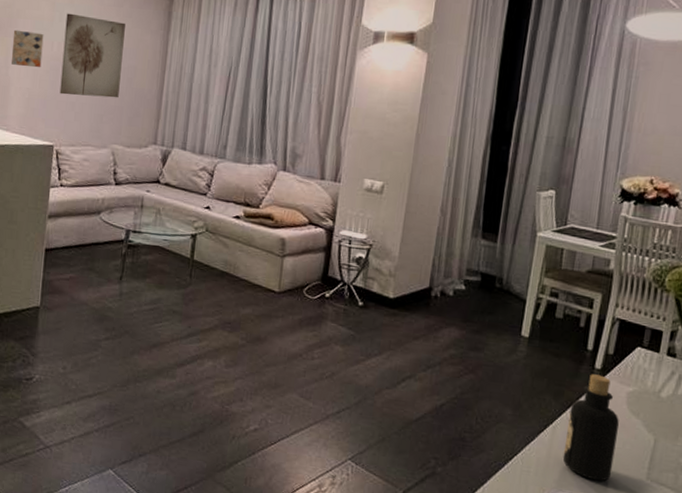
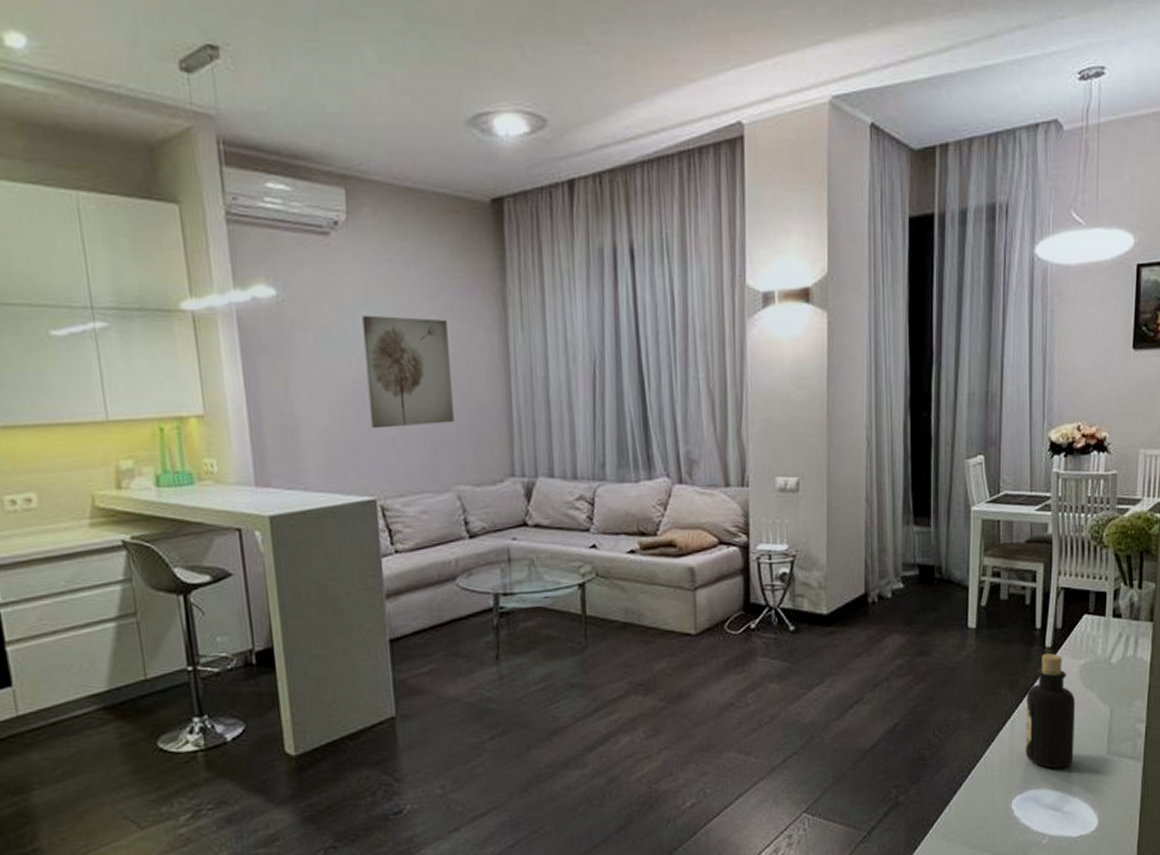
wall art: present [10,29,44,68] -> none [289,347,339,398]

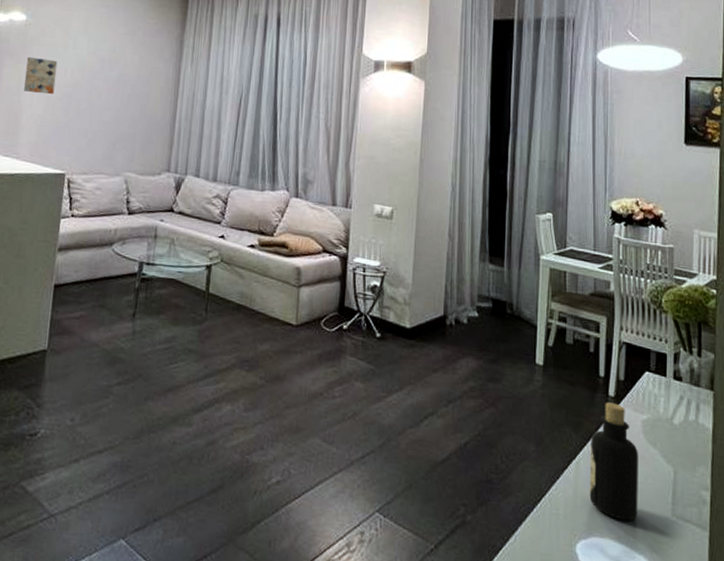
wall art: none [289,347,339,398] -> present [23,56,58,95]
wall art: present [362,315,454,429] -> none [72,41,139,125]

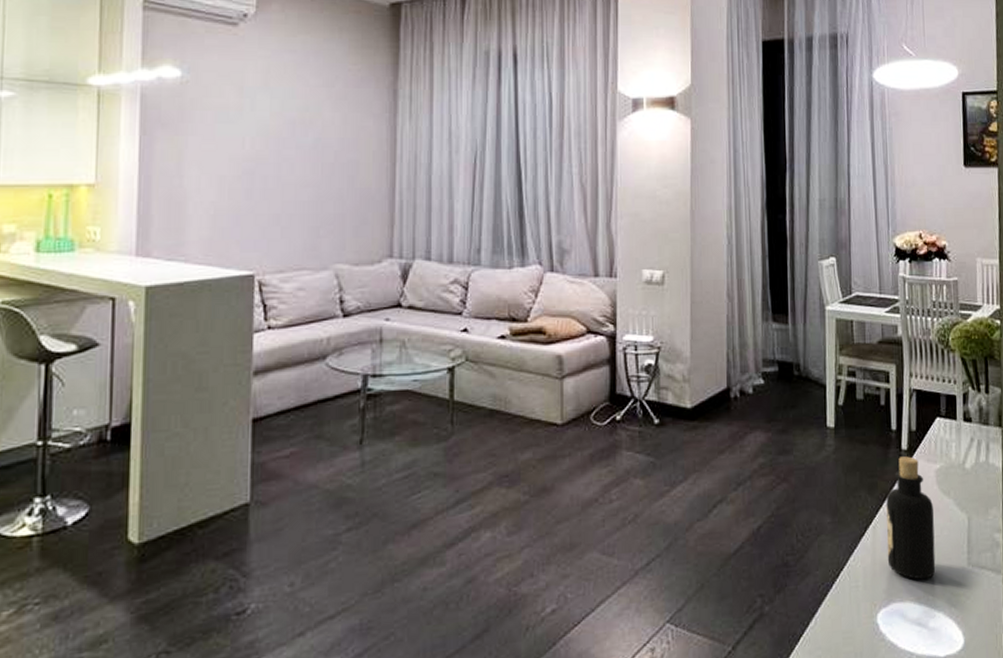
wall art: present [23,56,58,95] -> none [185,125,231,173]

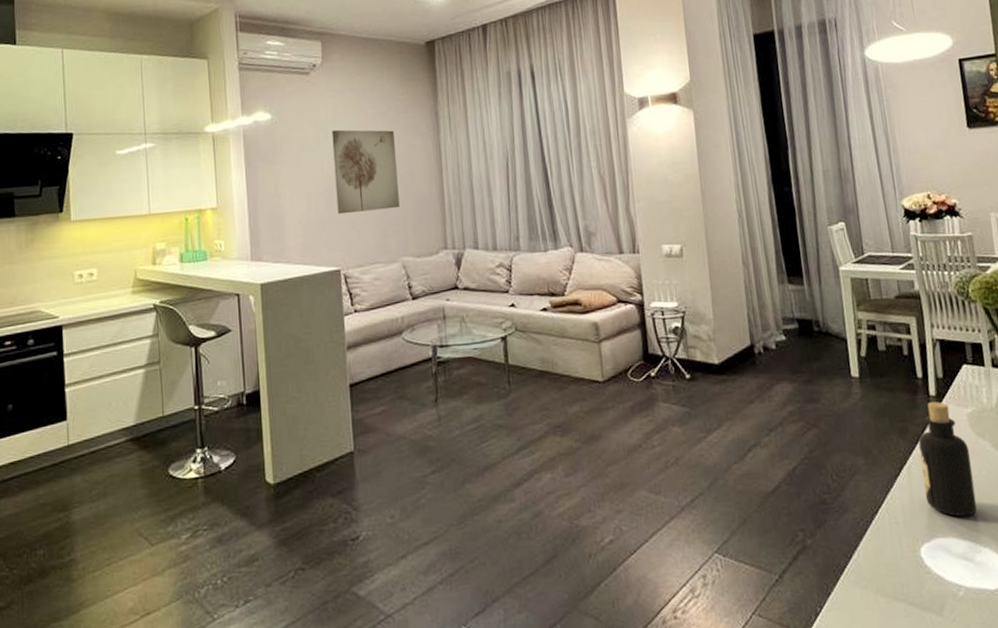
wall art: none [258,99,340,206] -> present [332,129,400,215]

